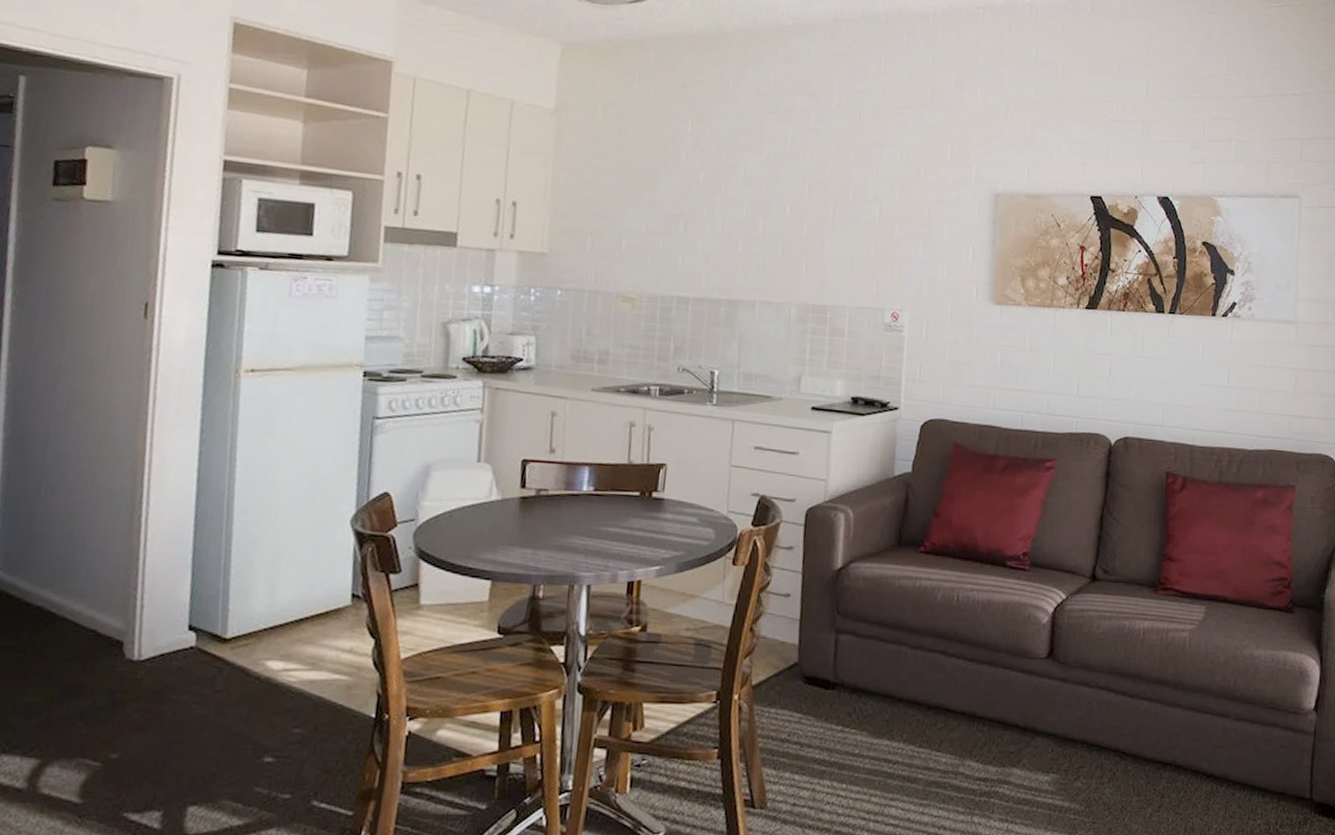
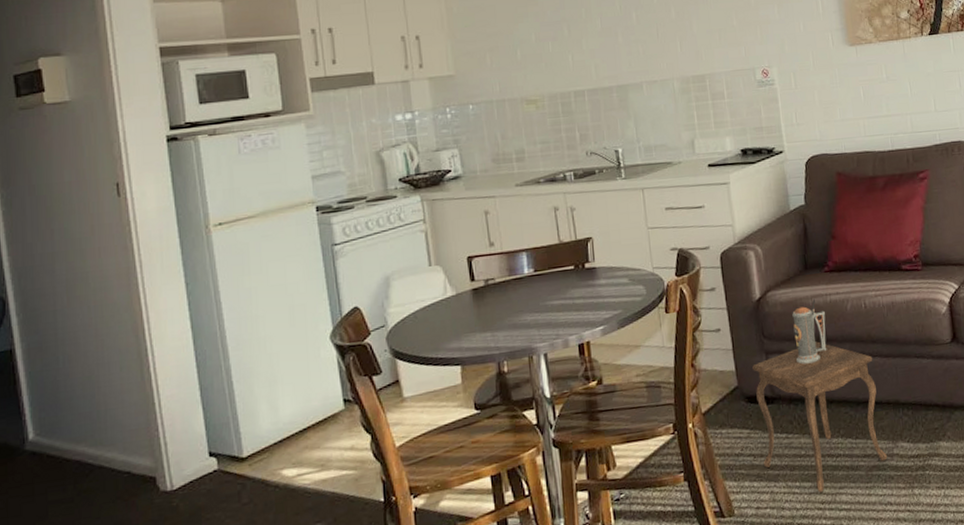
side table: none [810,580,955,801] -> present [751,299,887,493]

